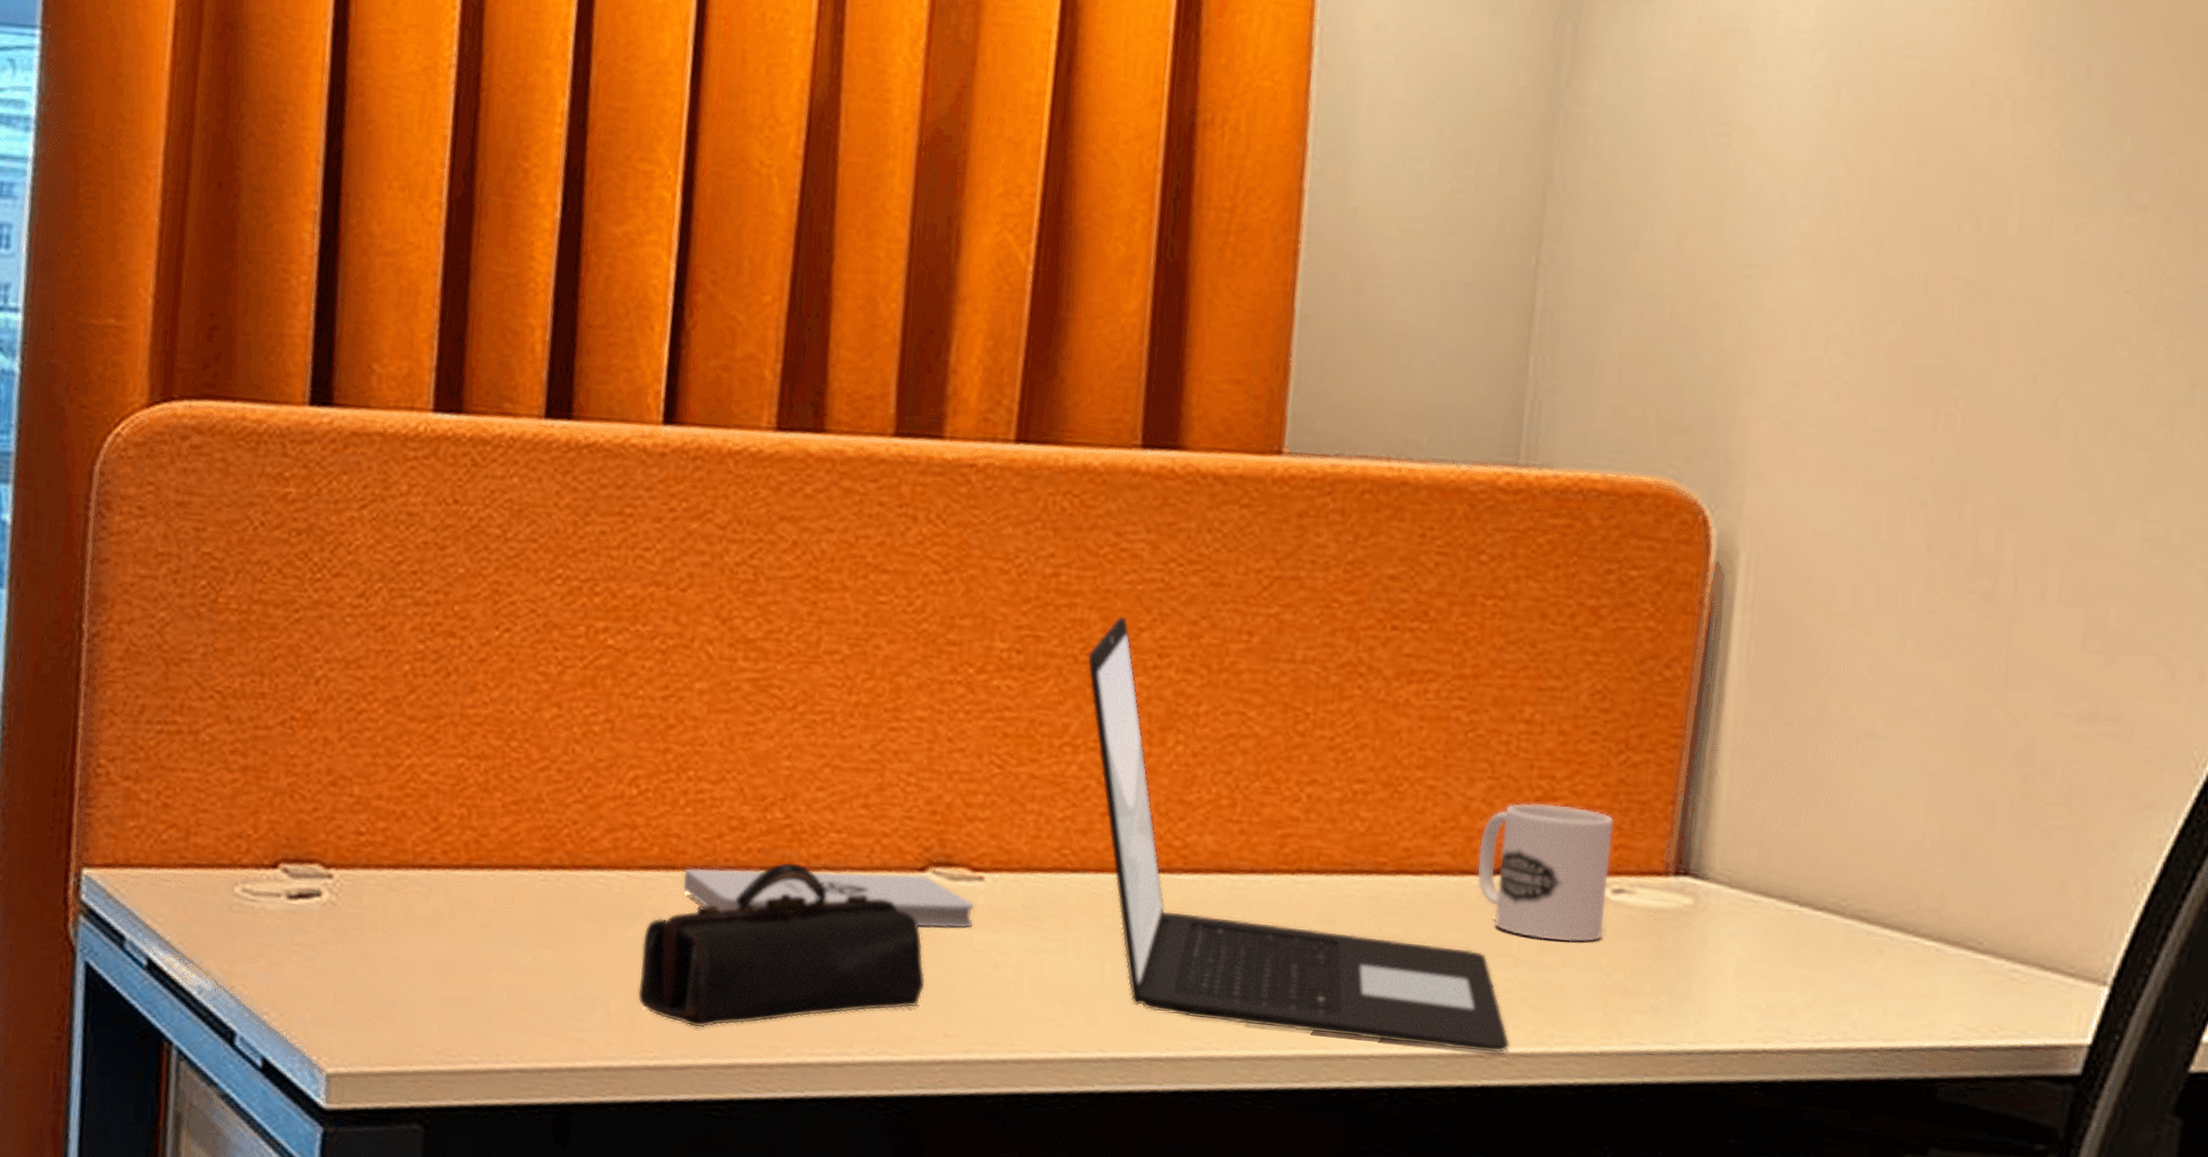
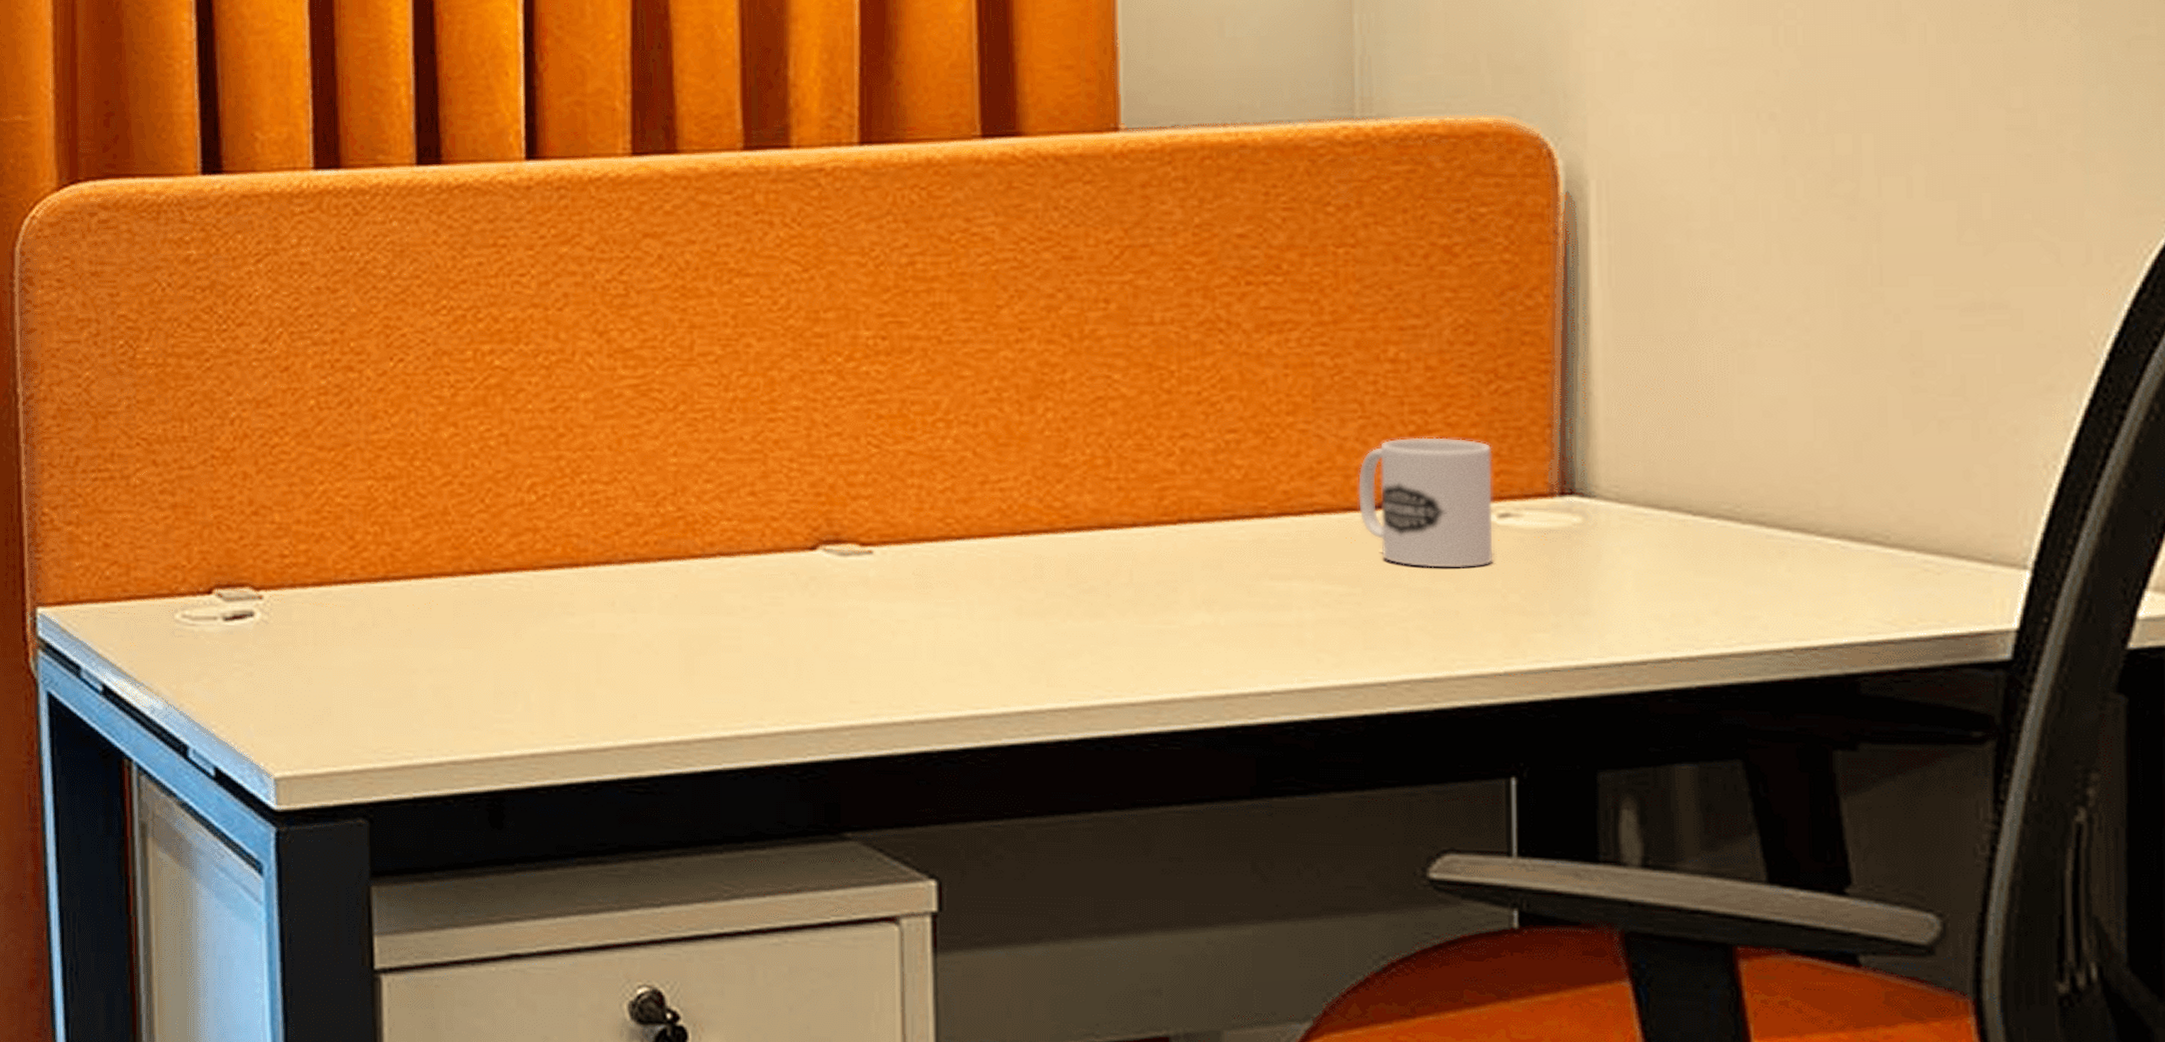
pencil case: present [637,862,926,1028] -> none [554,552,827,711]
notepad: present [683,868,975,929] -> none [587,553,867,603]
laptop: present [1087,616,1510,1053] -> none [951,296,1411,680]

